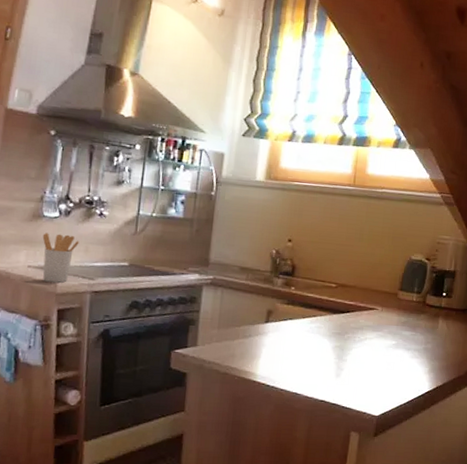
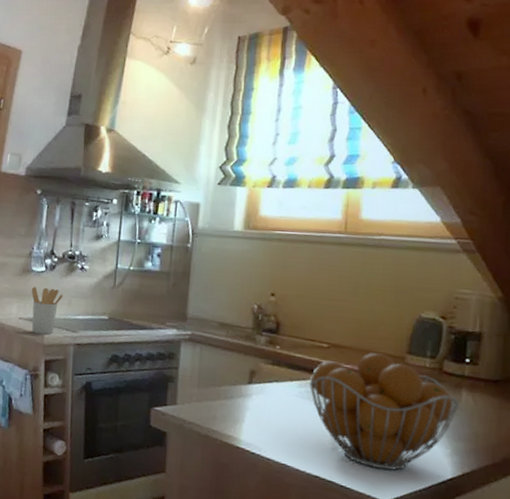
fruit basket: none [318,290,437,389] -> present [309,352,459,471]

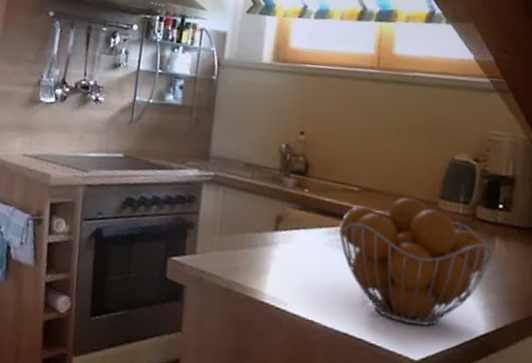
utensil holder: present [31,286,63,335] -> none [37,119,74,174]

